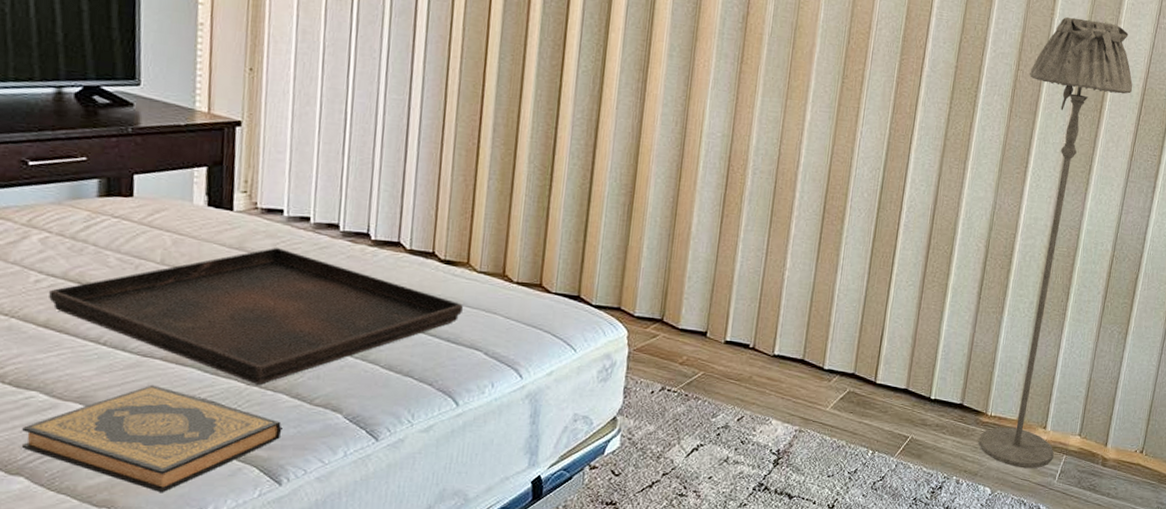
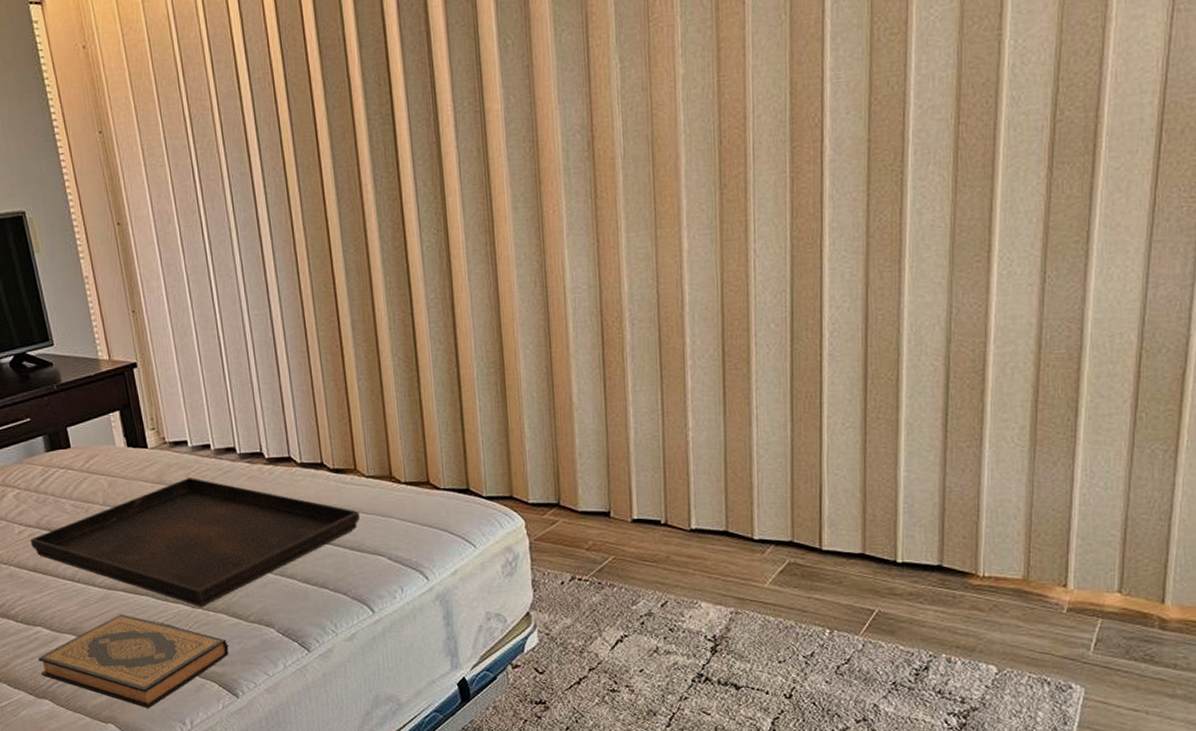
floor lamp: present [978,16,1133,468] -> none [970,23,1143,638]

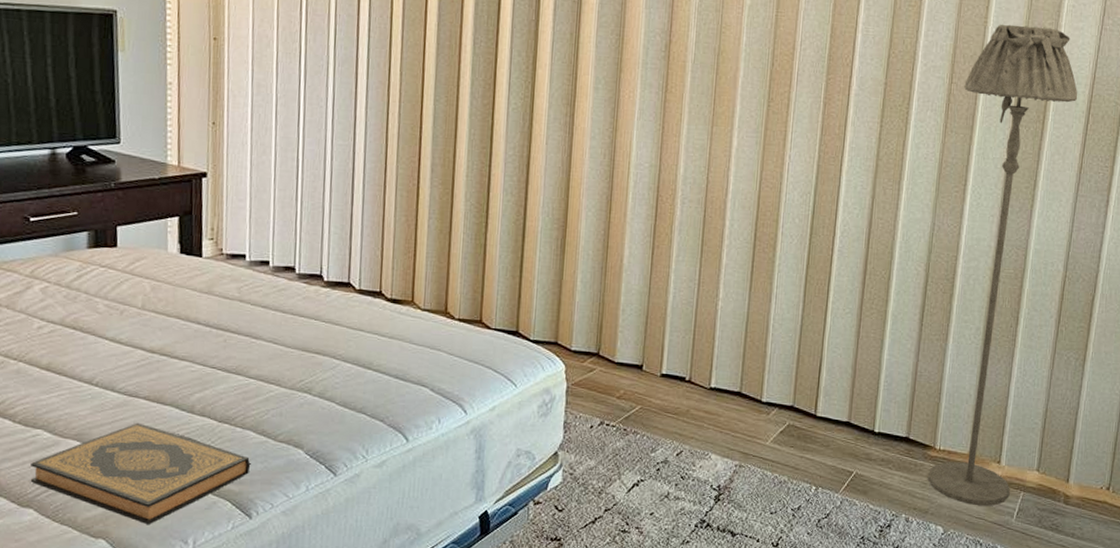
serving tray: present [31,478,360,607] -> none [50,291,409,422]
floor lamp: none [970,23,1143,638] -> present [927,24,1078,506]

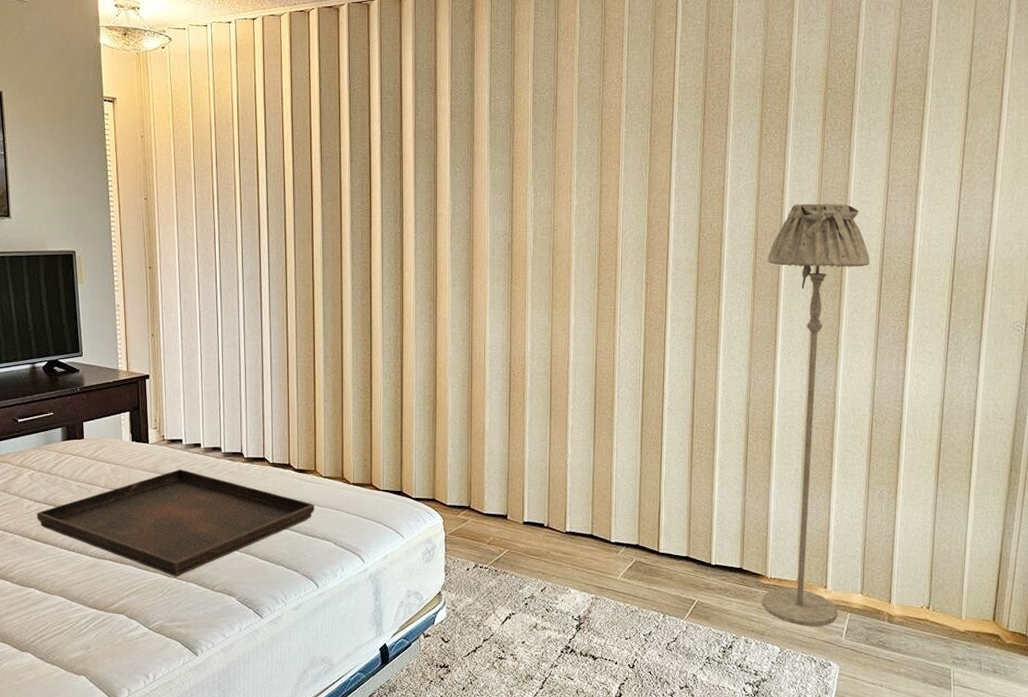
hardback book: present [31,422,250,525] -> none [27,580,194,664]
serving tray: none [50,291,409,422] -> present [37,469,314,576]

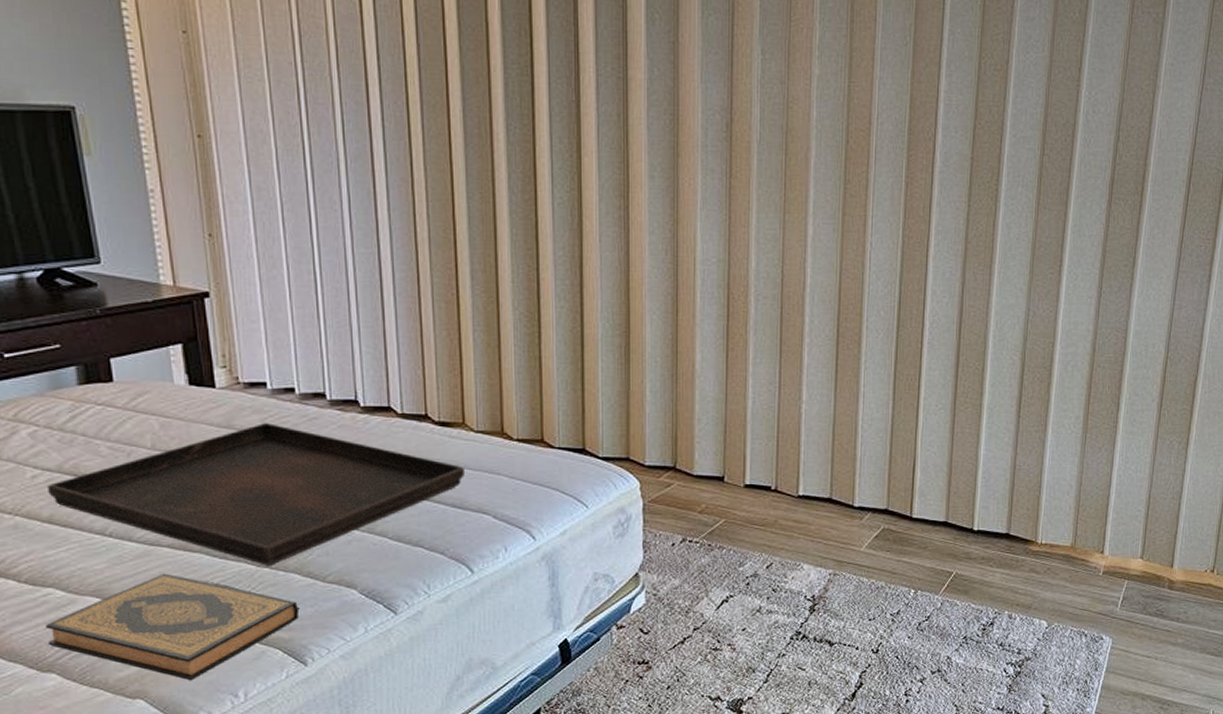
hardback book: none [27,580,194,664] -> present [46,573,298,681]
floor lamp: present [762,203,870,626] -> none [1029,87,1178,597]

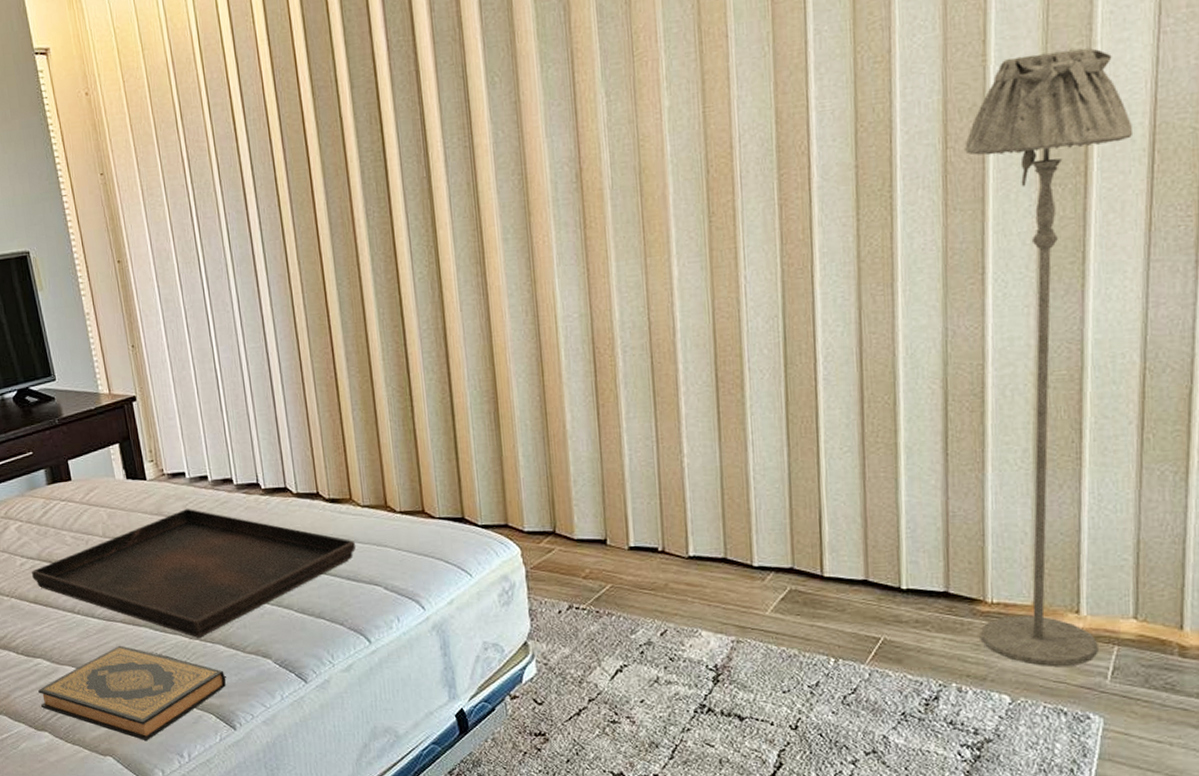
floor lamp: none [1029,87,1178,597] -> present [964,47,1134,666]

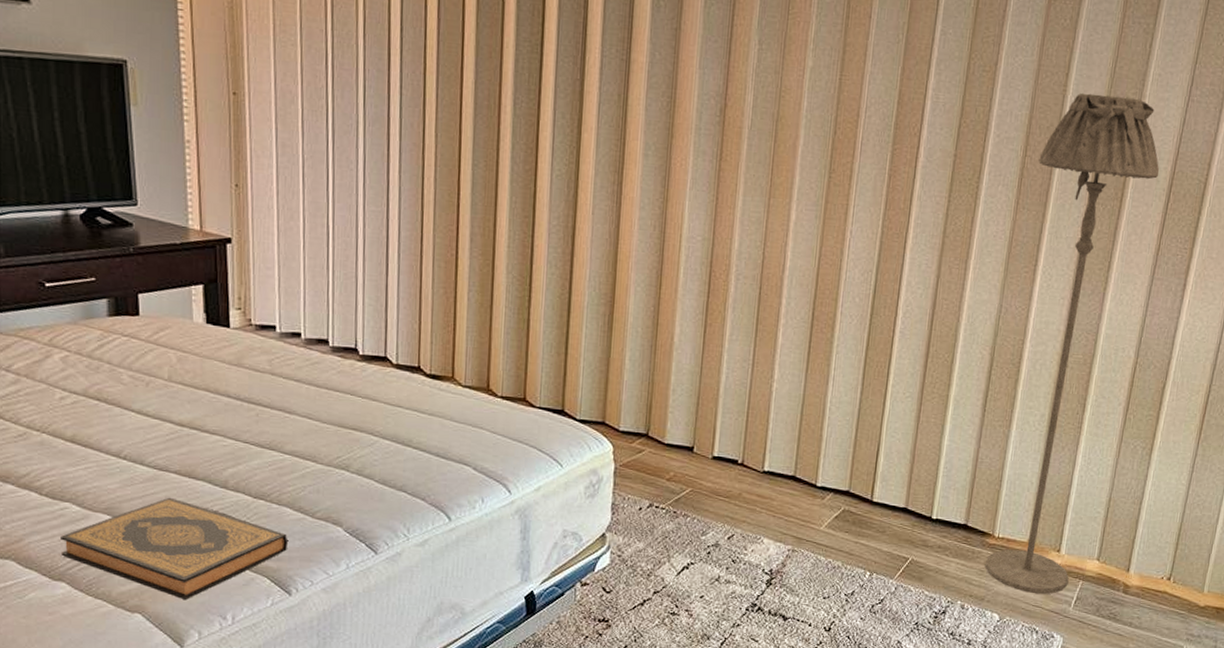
serving tray: present [32,509,355,638] -> none [73,364,450,498]

